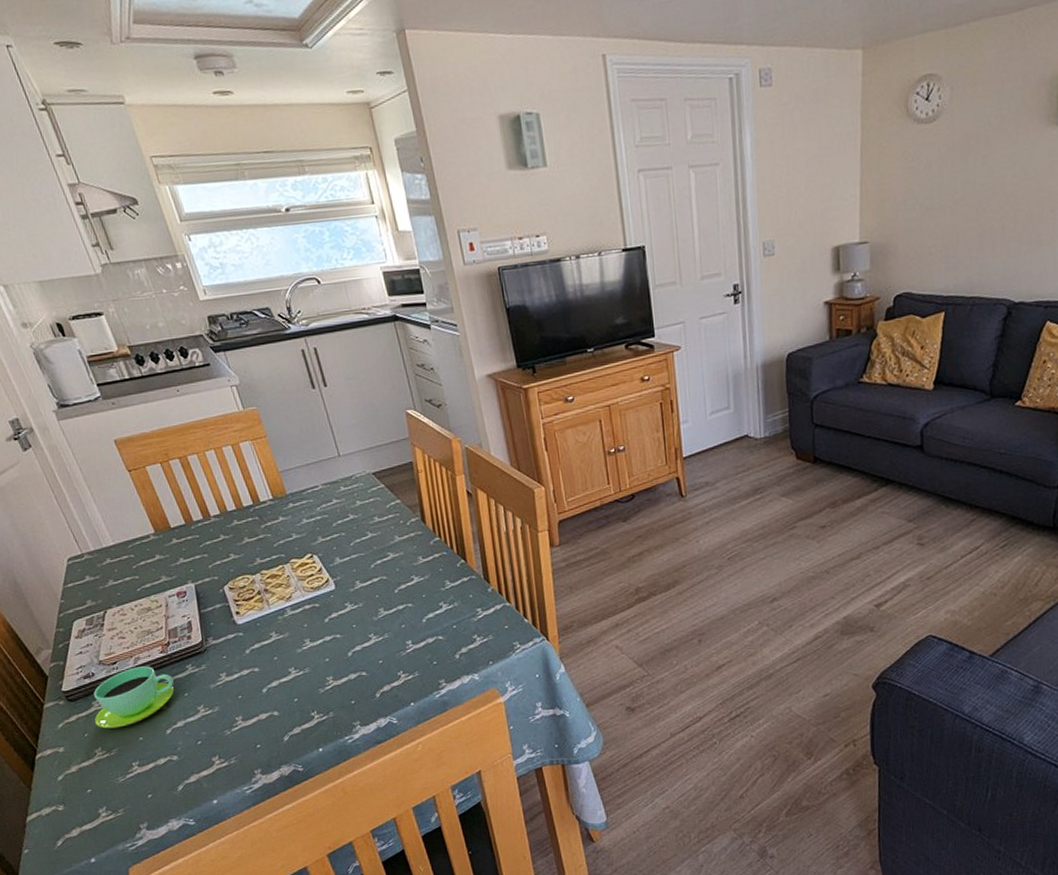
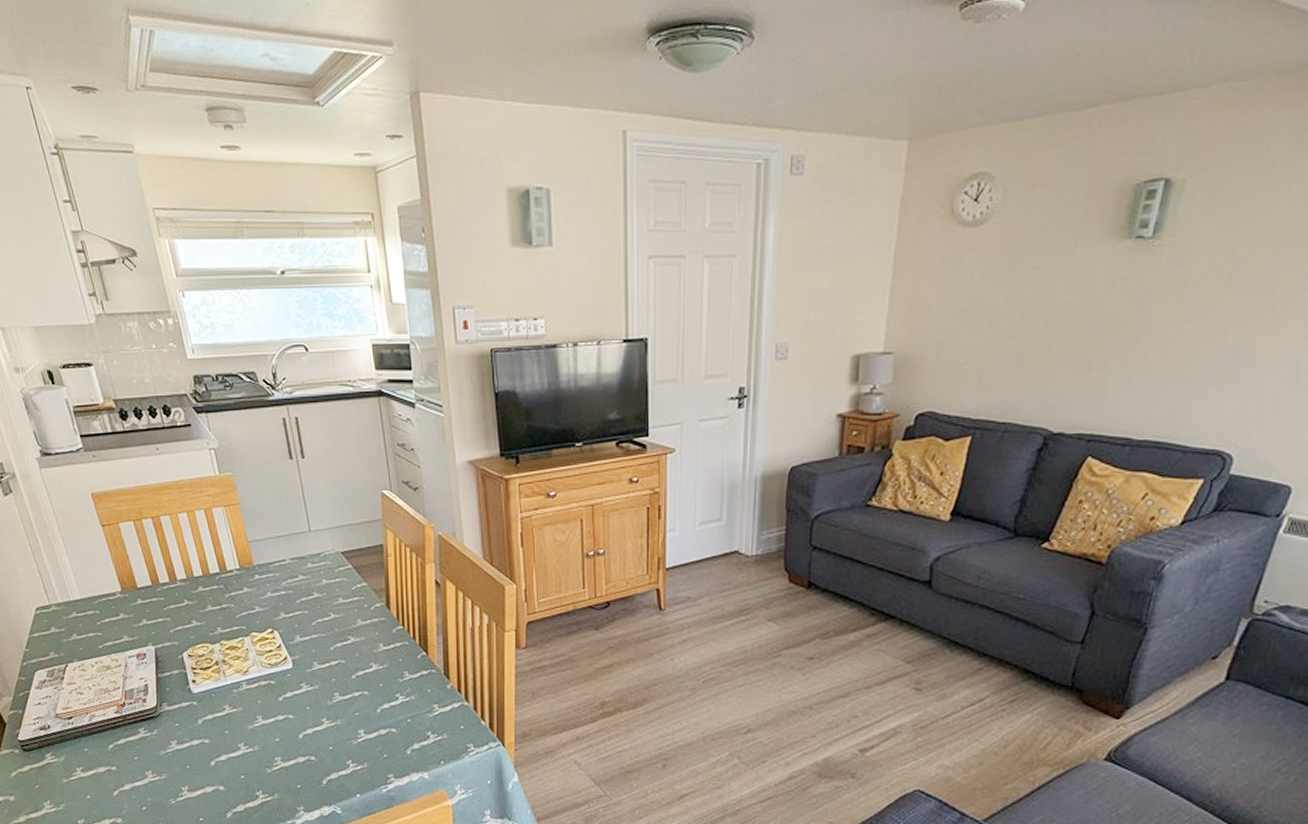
cup: present [93,666,174,729] -> none [45,724,125,784]

